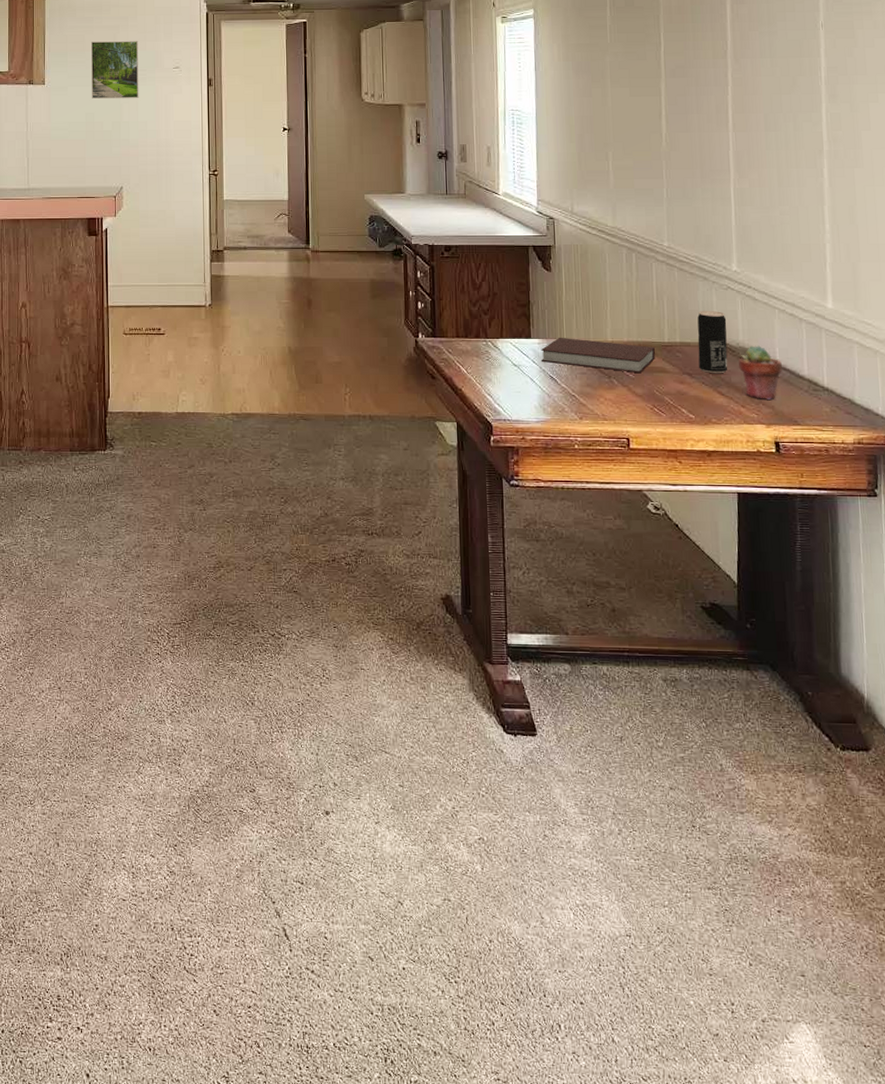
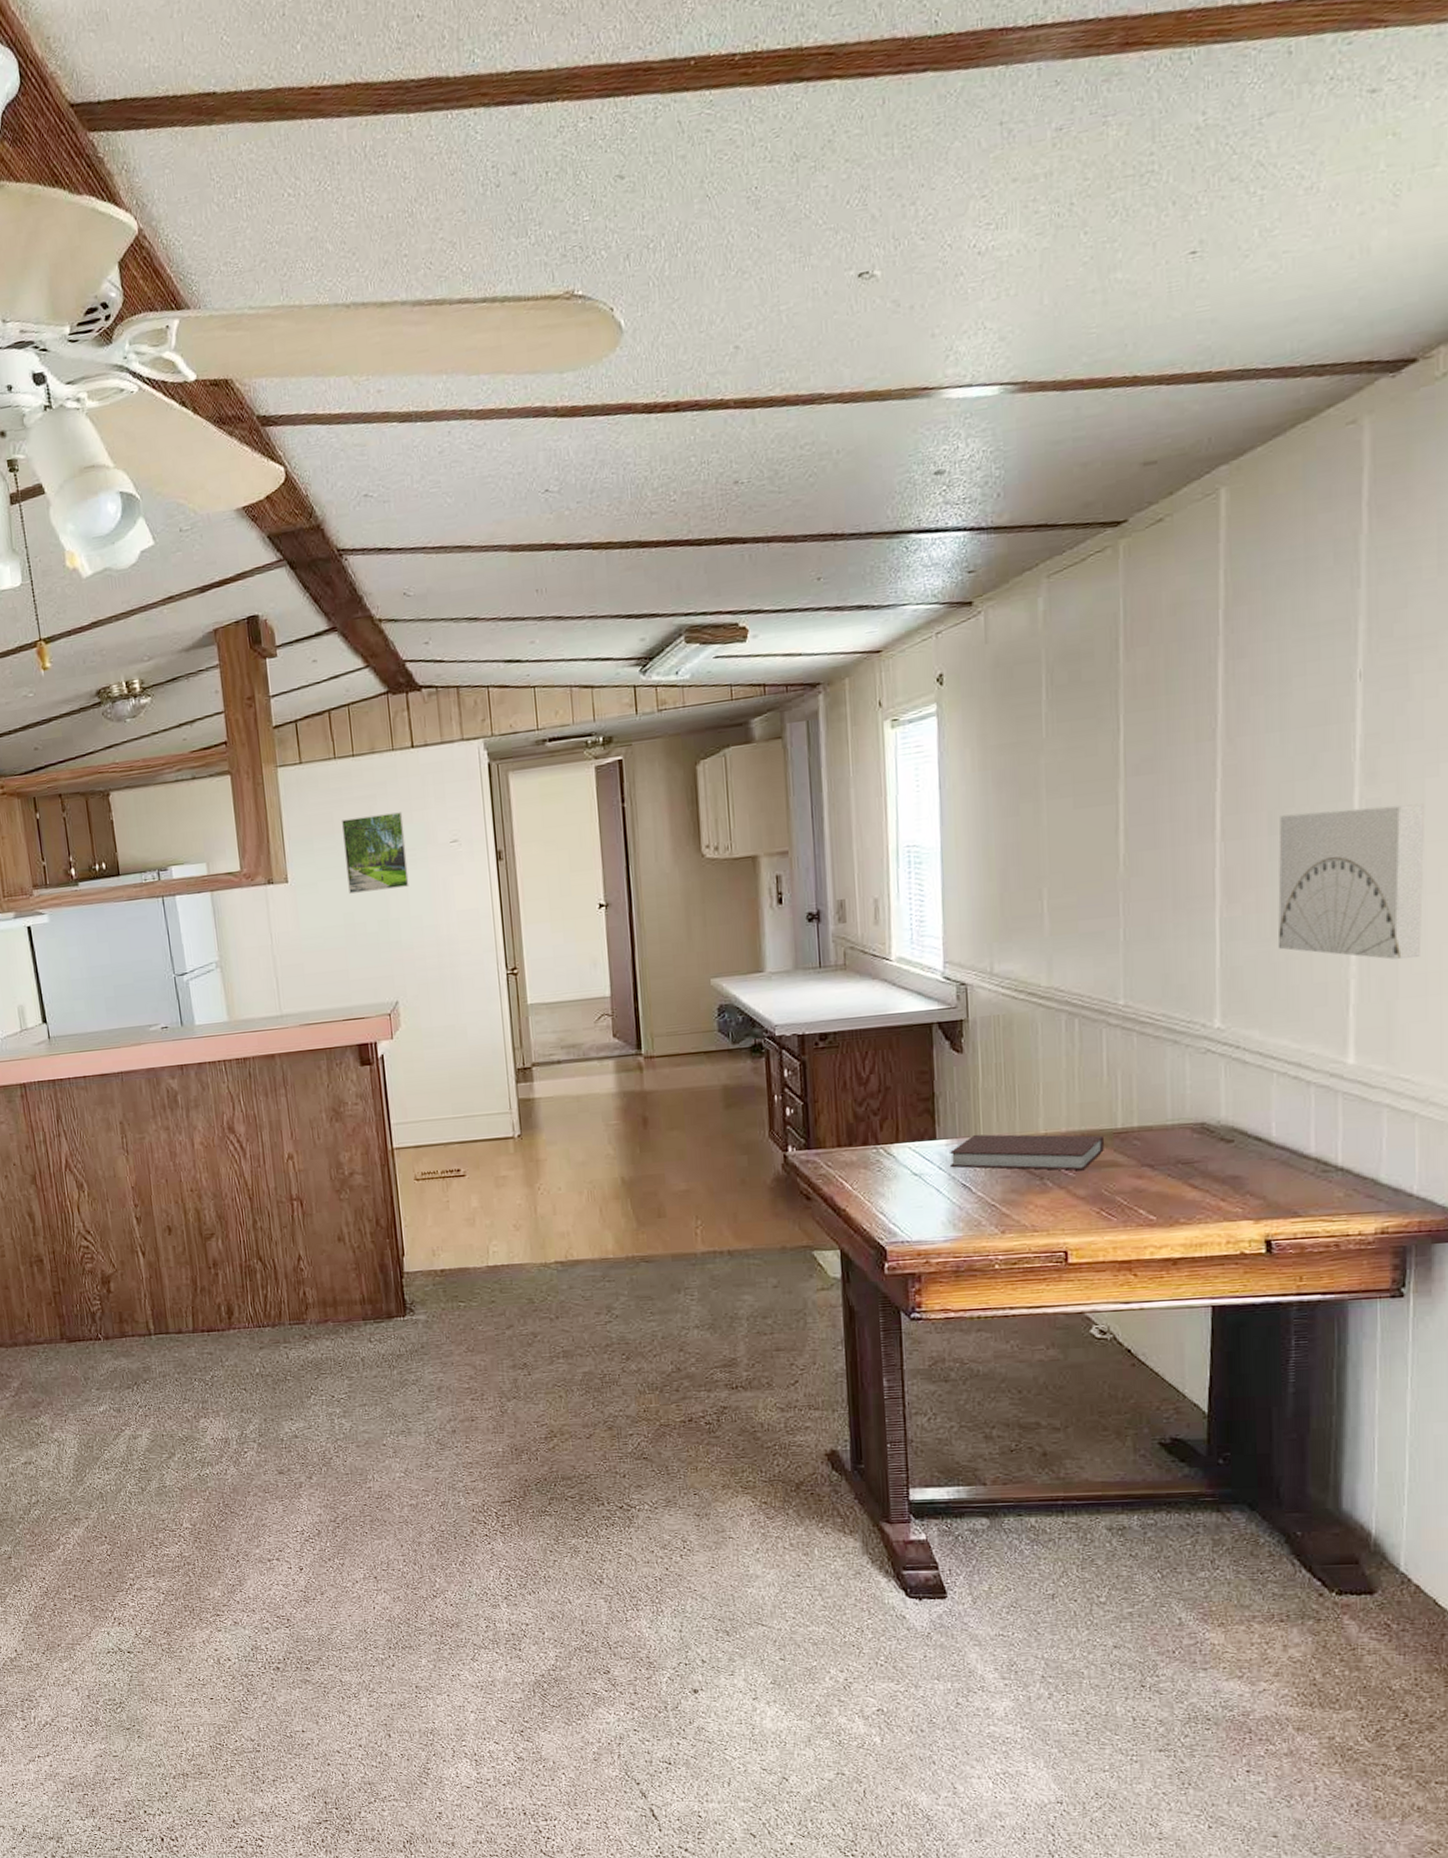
beverage can: present [697,310,728,374] -> none [1162,1082,1204,1162]
potted succulent: present [739,345,782,399] -> none [1219,1121,1279,1190]
wall art: none [772,118,874,232] -> present [1277,803,1425,960]

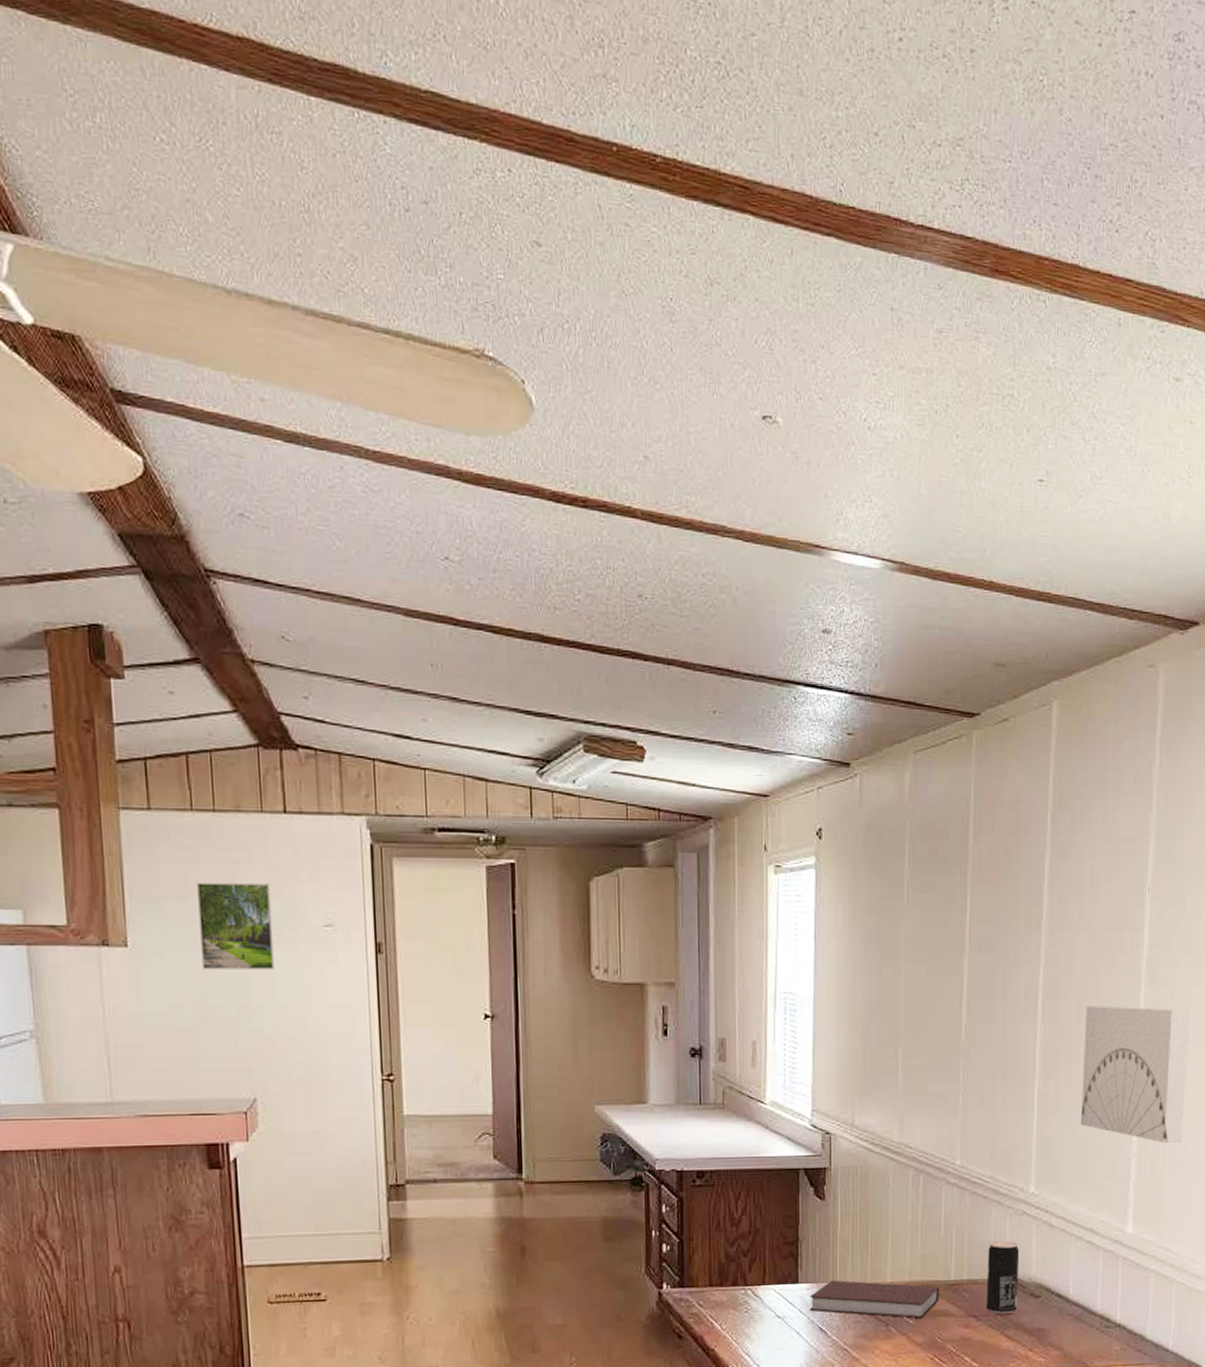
beverage can: none [1162,1082,1204,1162] -> present [986,1240,1020,1315]

